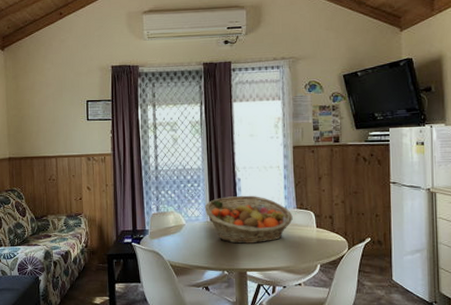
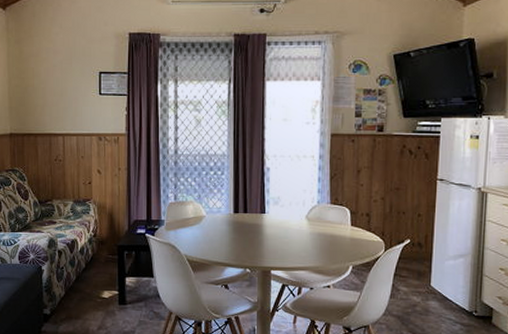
fruit basket: present [204,195,293,244] -> none [228,186,326,240]

